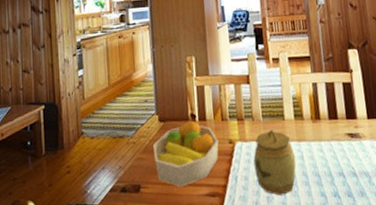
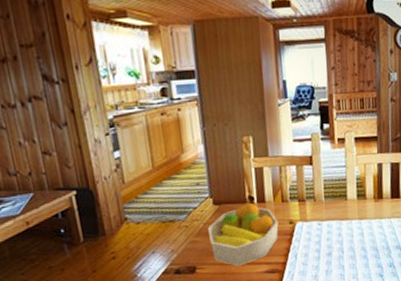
jar: present [253,129,296,196] -> none [314,208,356,269]

